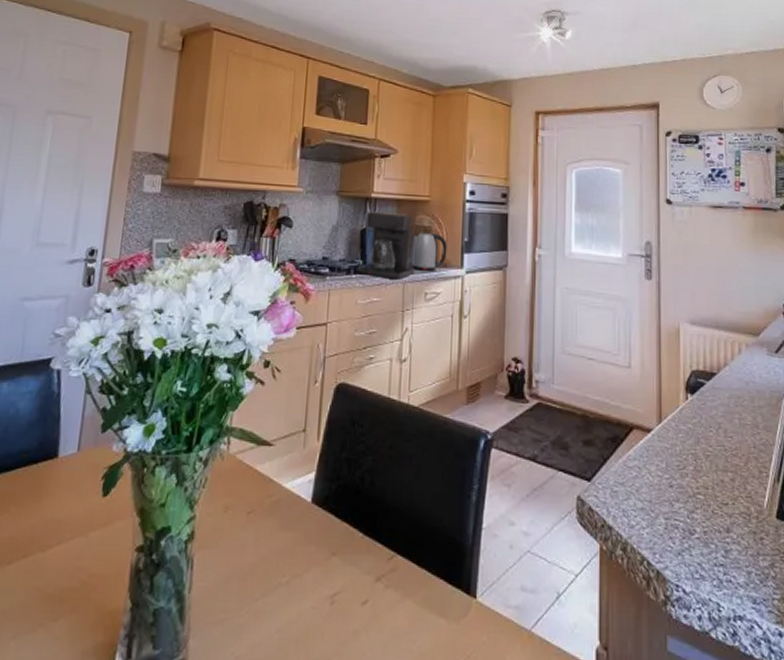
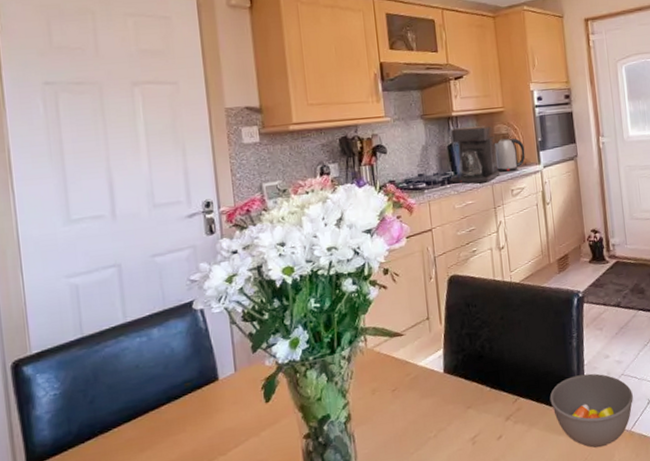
soup bowl: none [433,540,538,646] -> present [549,373,633,448]

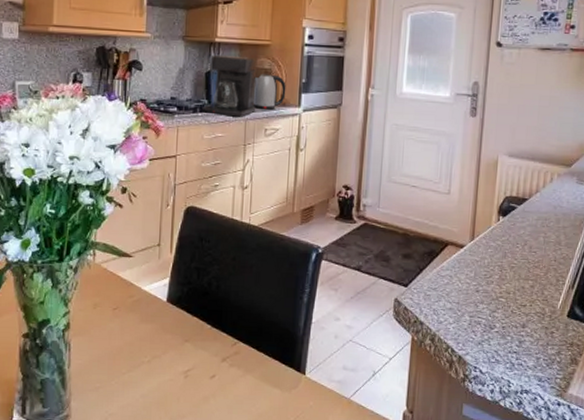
soup bowl: present [549,373,633,448] -> none [270,332,358,409]

